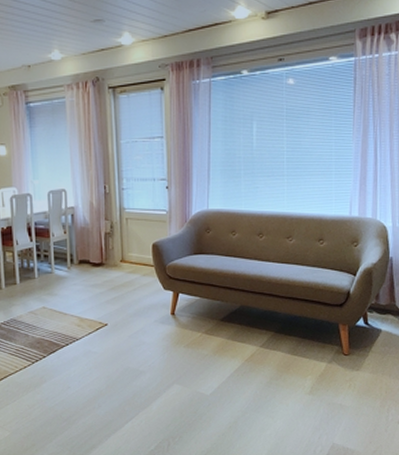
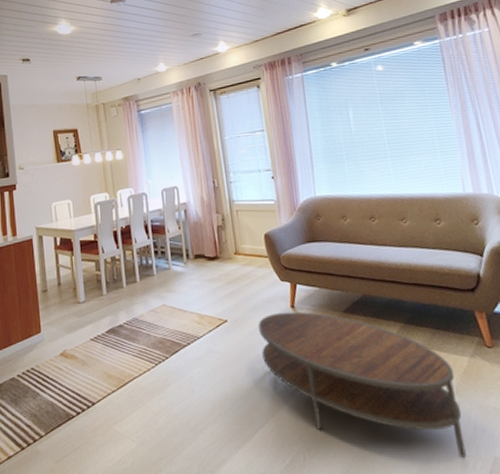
coffee table: none [137,318,312,445] -> present [258,311,466,459]

